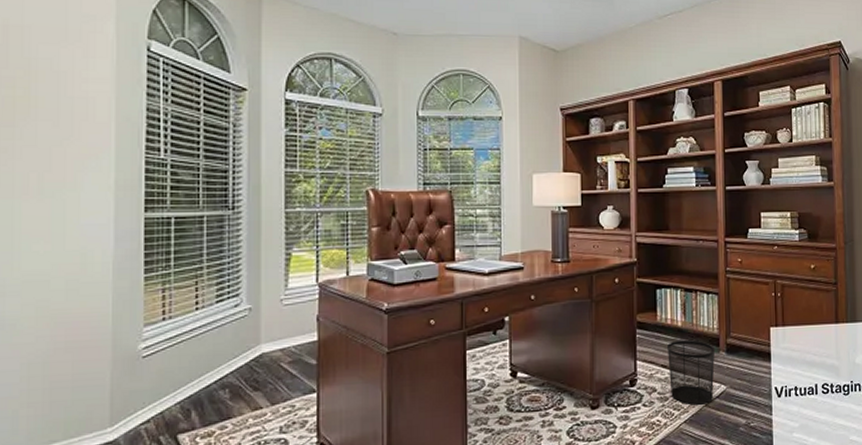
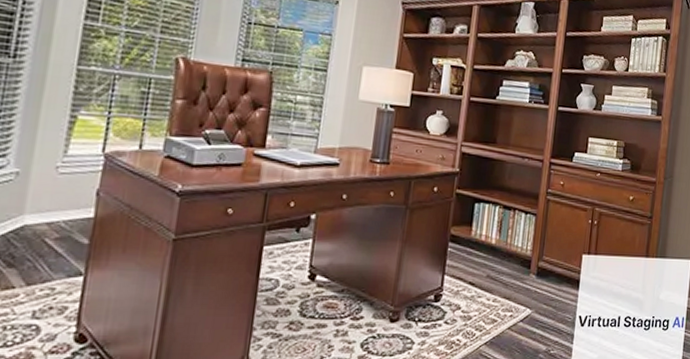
waste bin: present [667,339,716,405] -> none [475,258,526,327]

